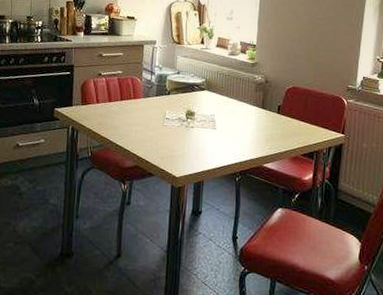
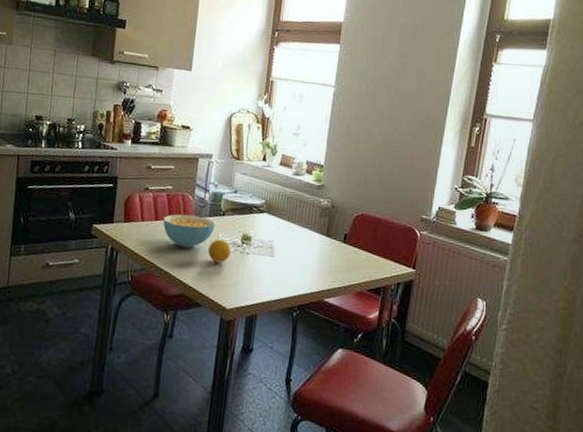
cereal bowl: none [115,95,162,125] -> present [163,214,216,248]
fruit: none [157,116,177,137] -> present [208,239,231,263]

